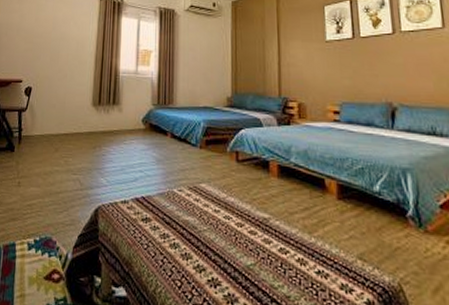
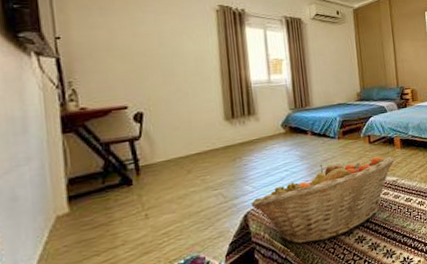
fruit basket: none [103,173,269,269] -> present [251,156,395,244]

